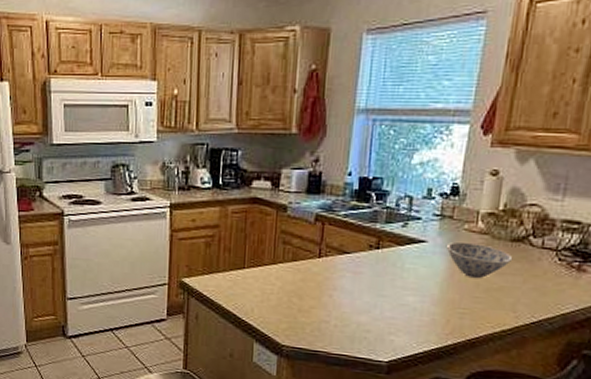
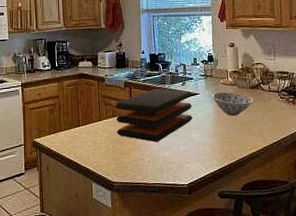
cutting board: none [295,227,416,302] -> present [116,88,193,142]

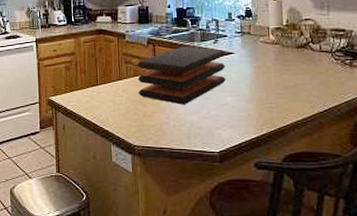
bowl: present [212,91,254,116] -> none [250,51,301,79]

